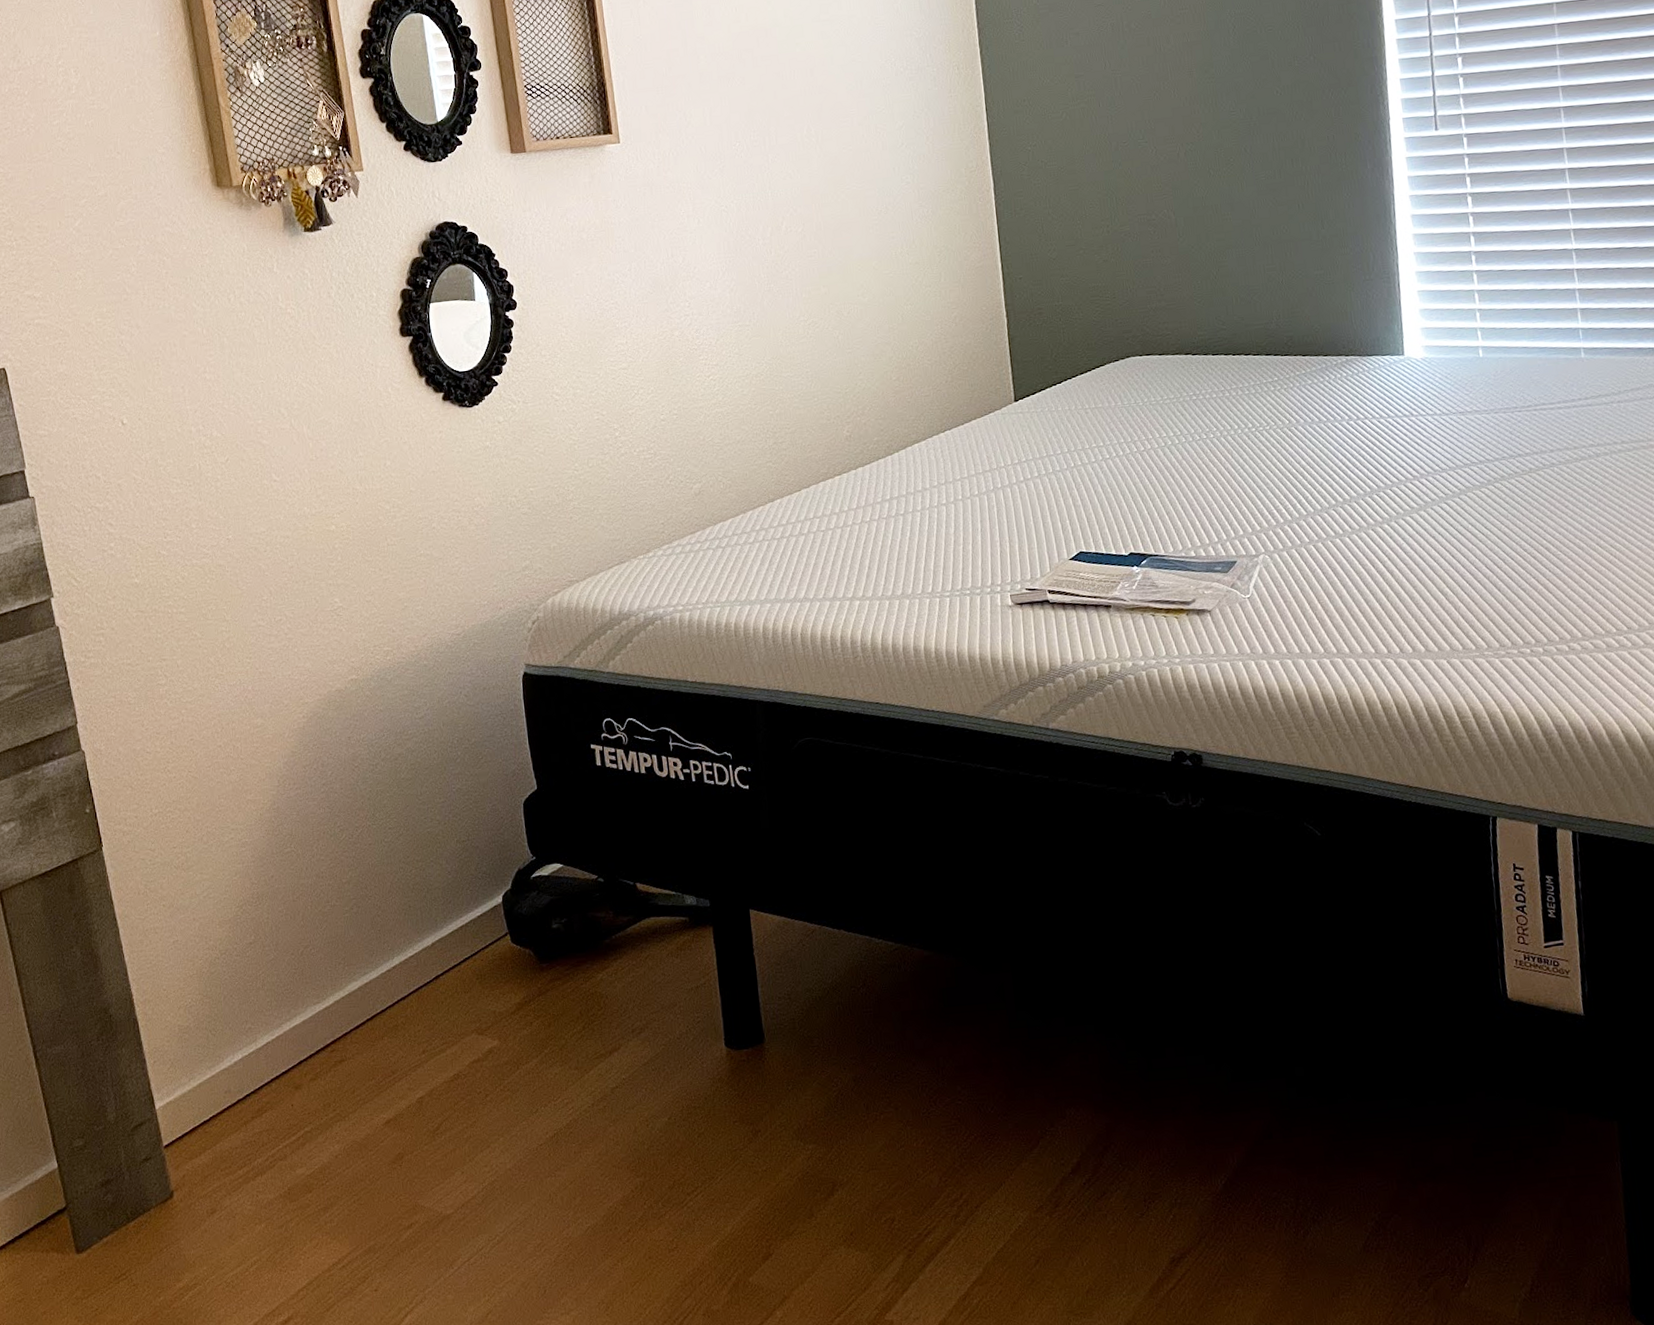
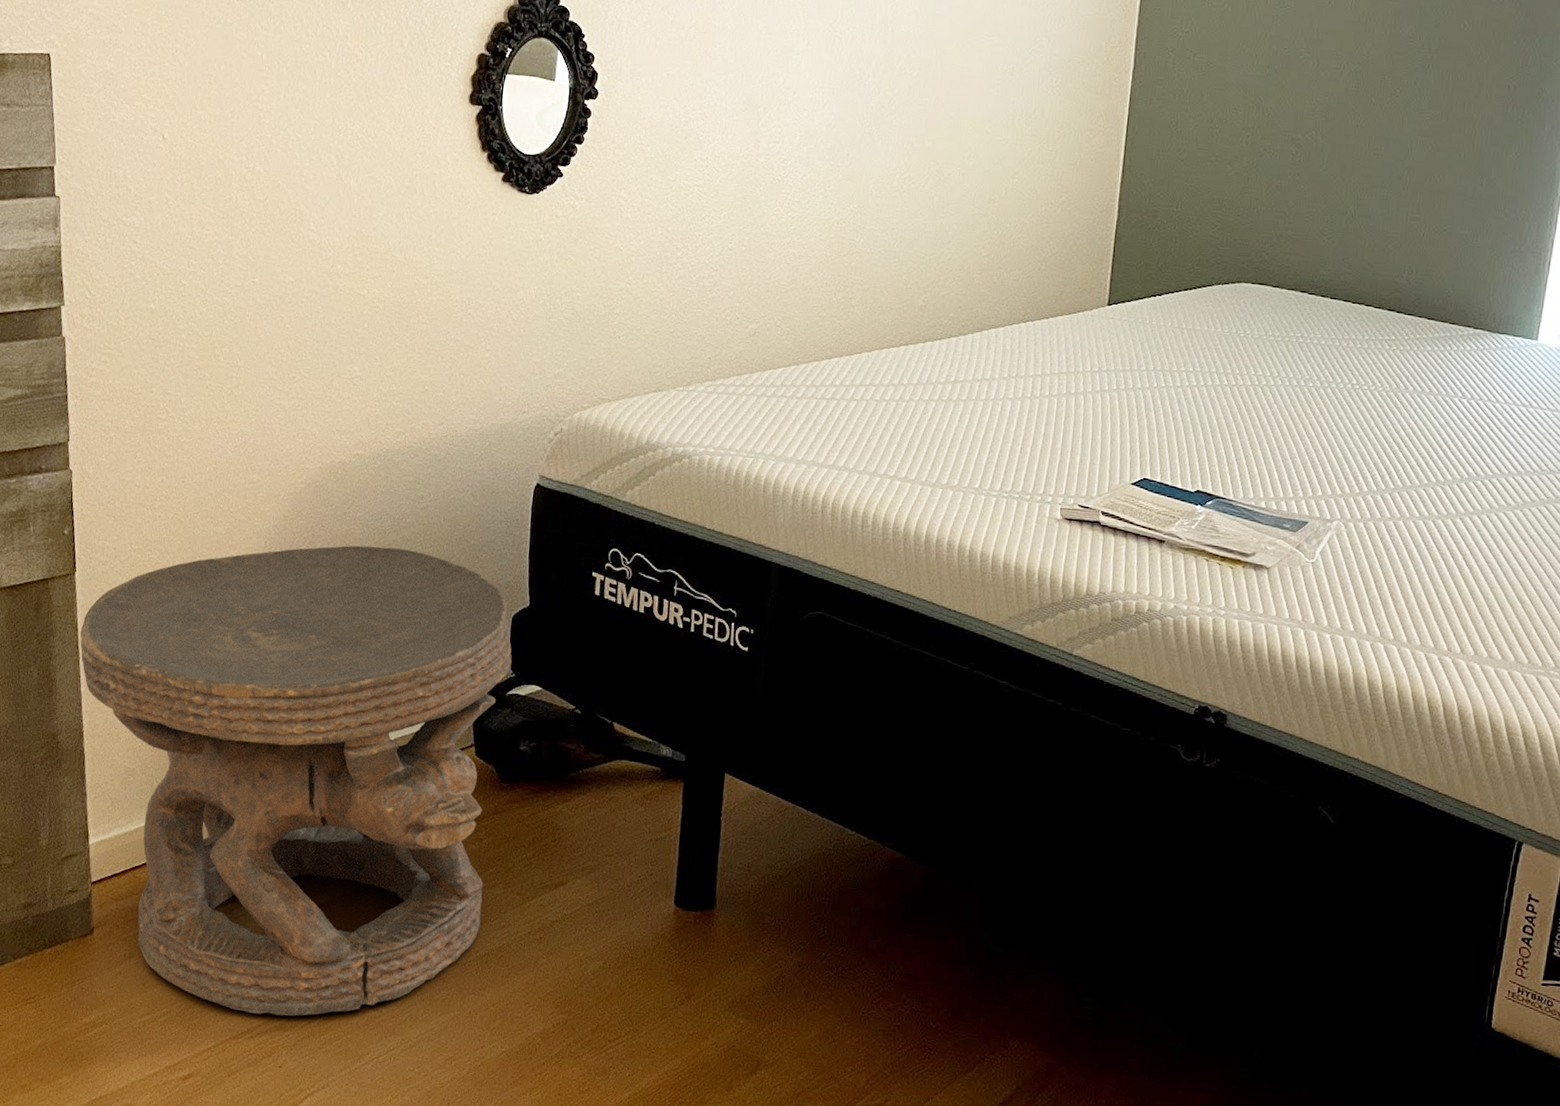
carved stool: none [115,759,545,1243] -> present [80,545,512,1016]

